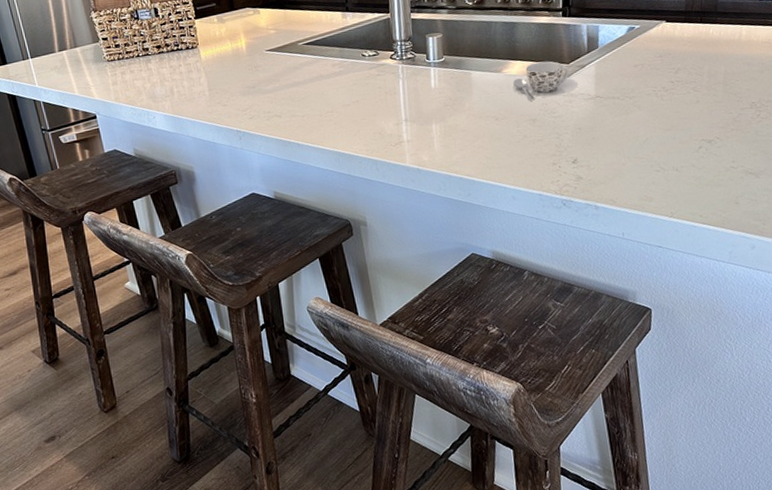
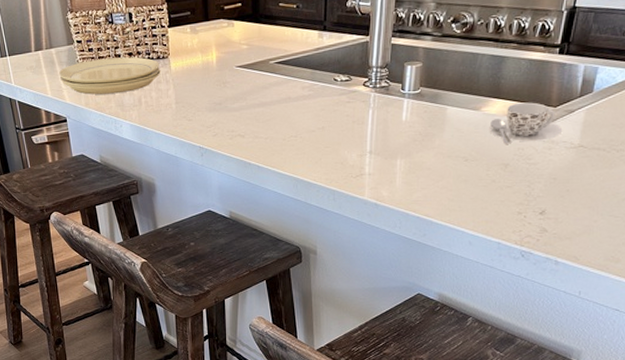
plate: none [85,49,191,89] -> present [58,57,161,95]

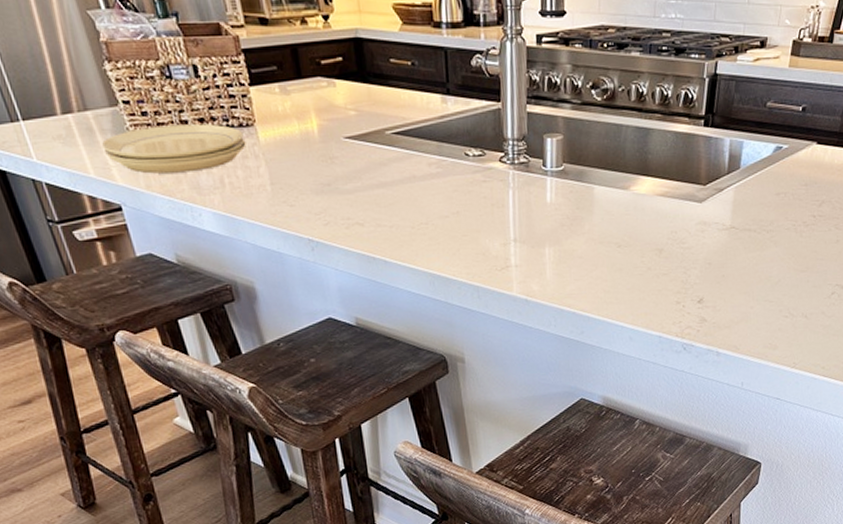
teacup: present [489,102,563,144] -> none [640,180,714,227]

